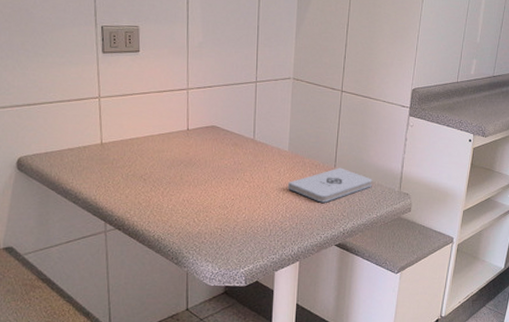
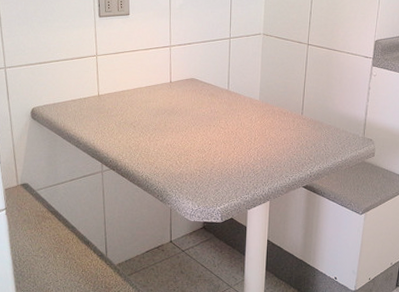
notepad: present [288,167,372,203] -> none [259,115,337,148]

